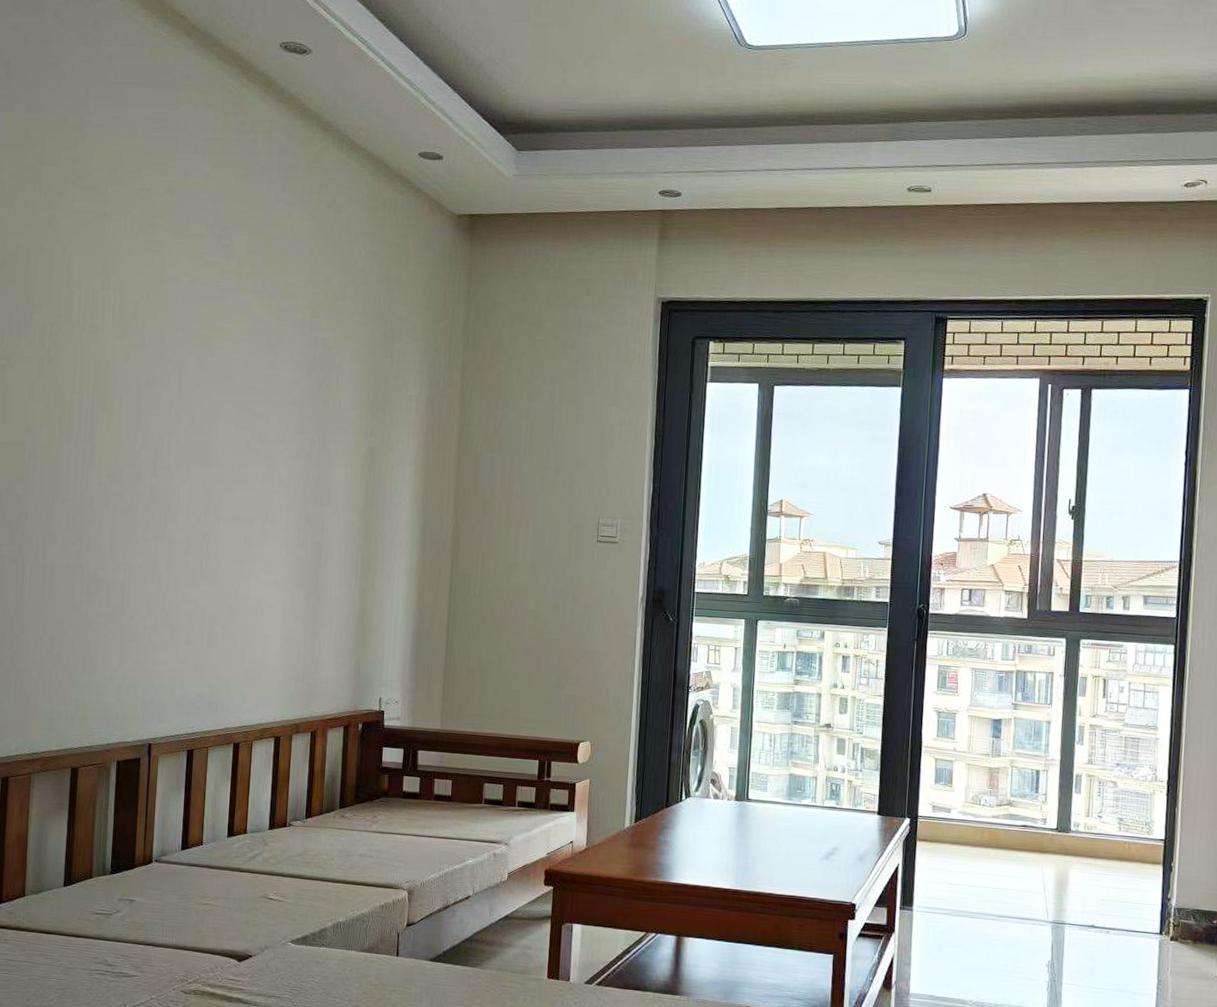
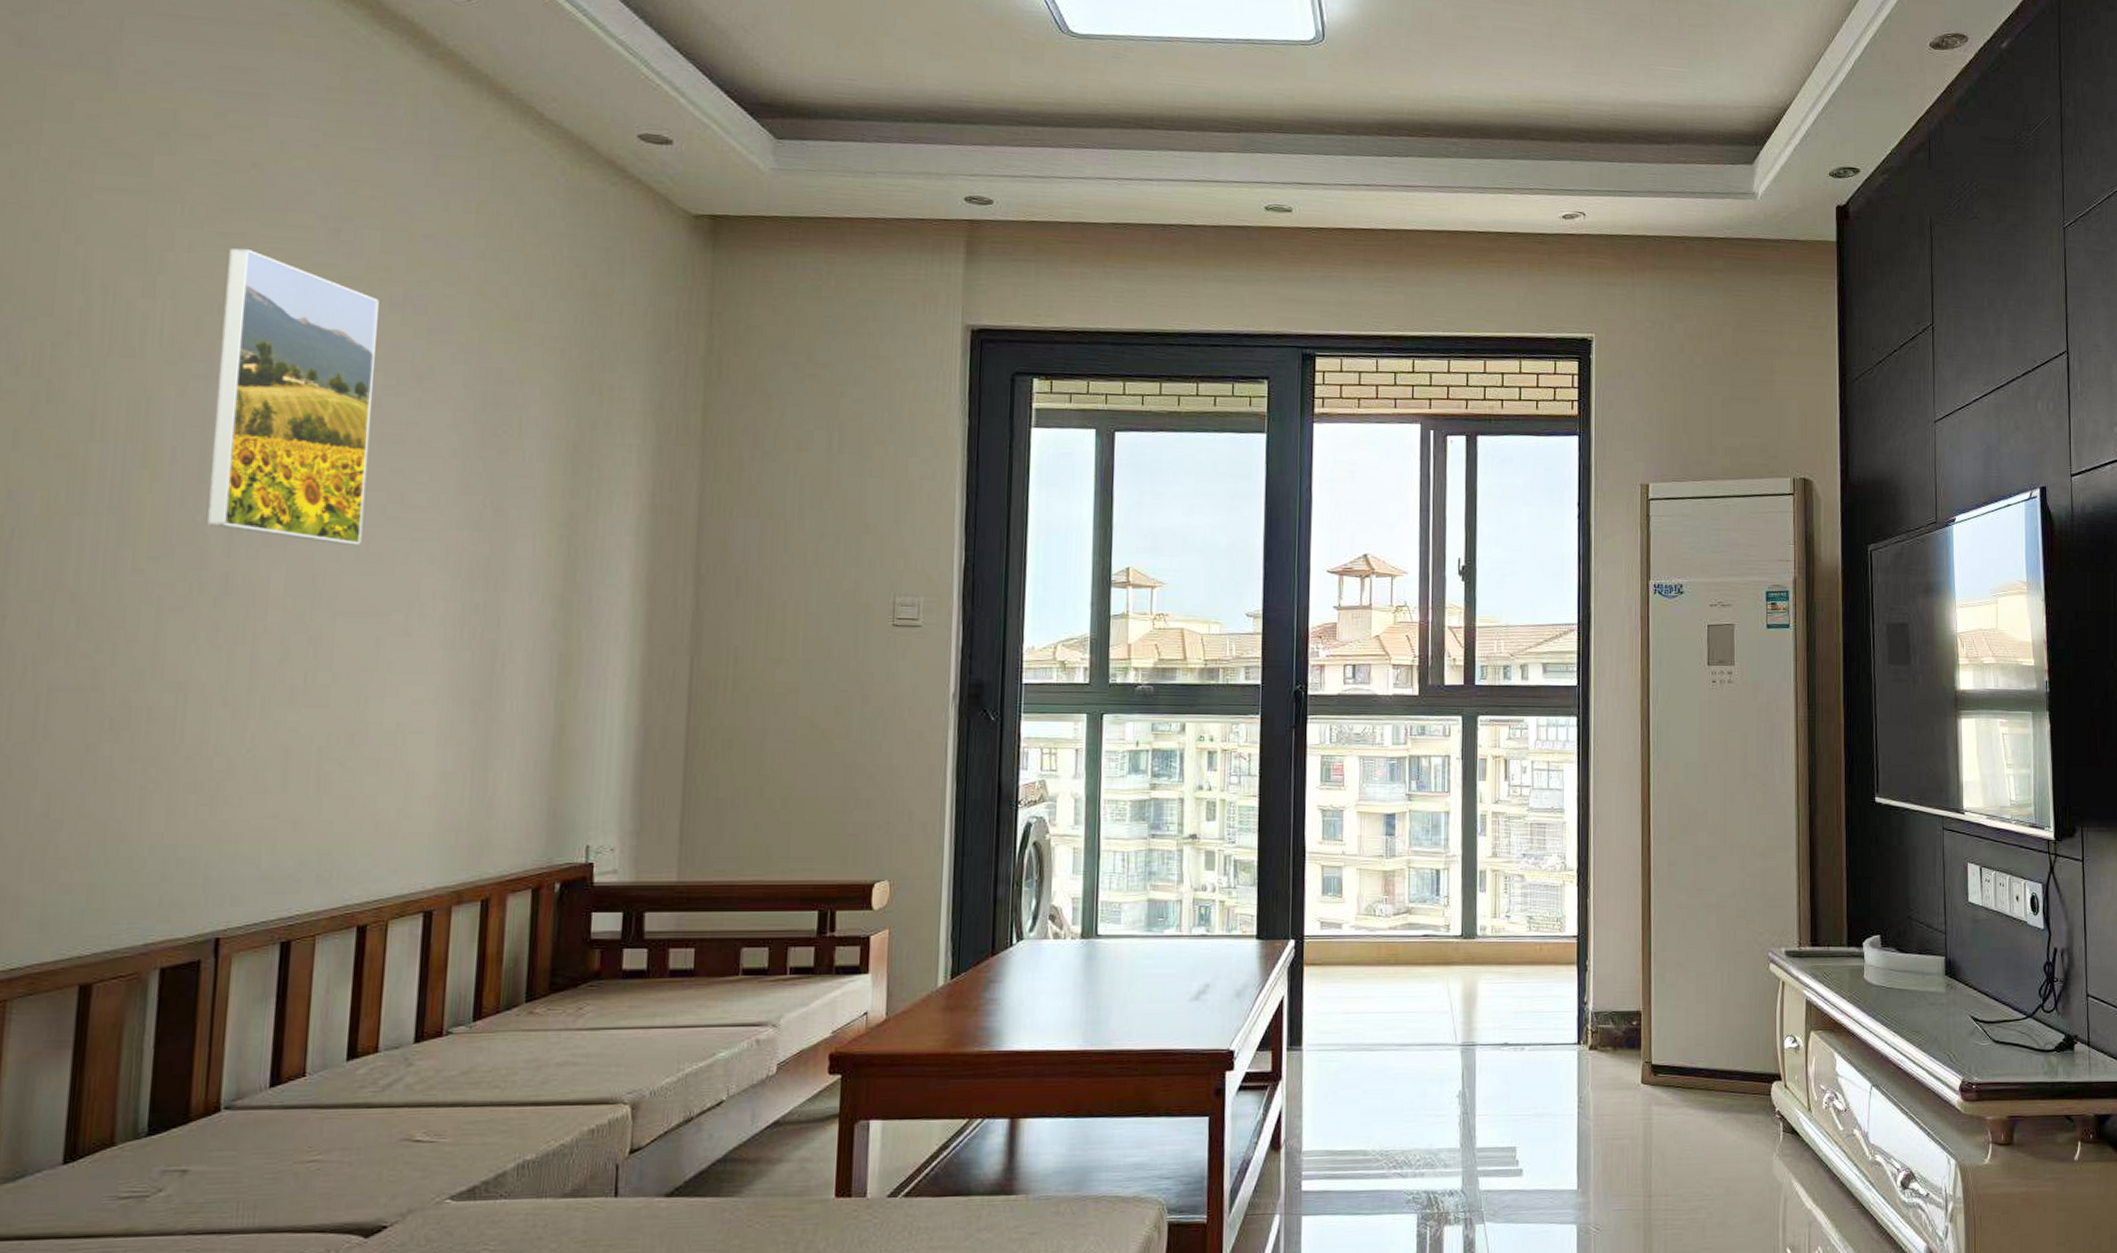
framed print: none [141,252,246,469] -> present [206,247,379,545]

